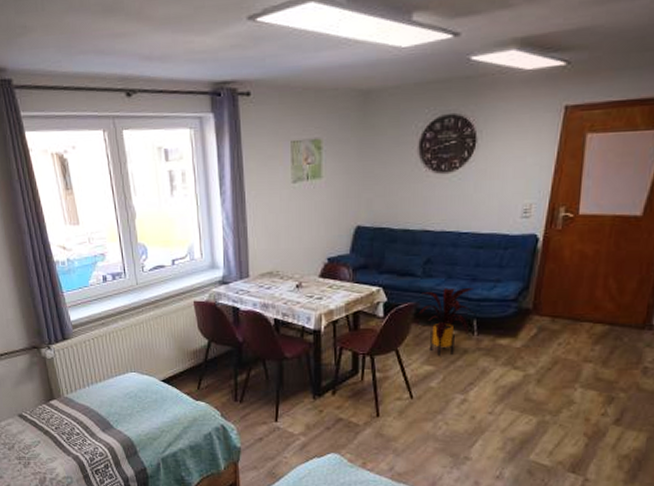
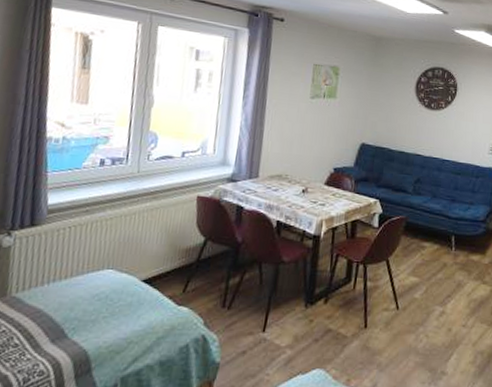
house plant: present [416,287,475,356] -> none [406,205,454,268]

